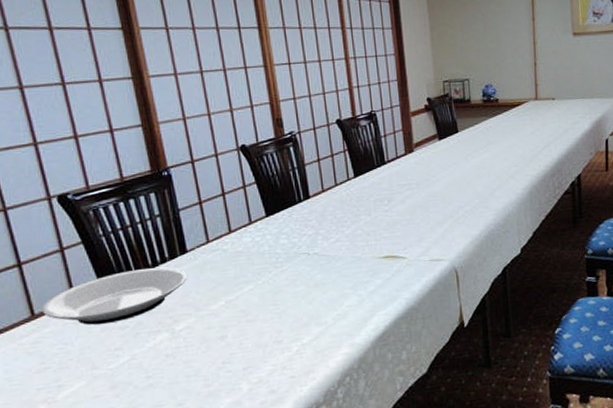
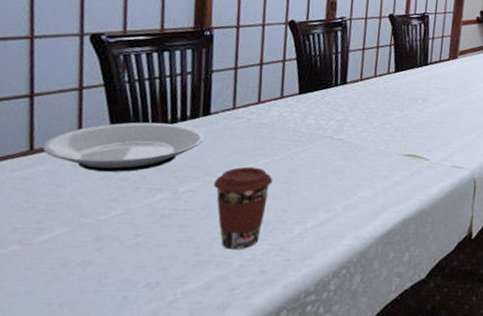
coffee cup: none [206,294,261,376] -> present [213,166,273,250]

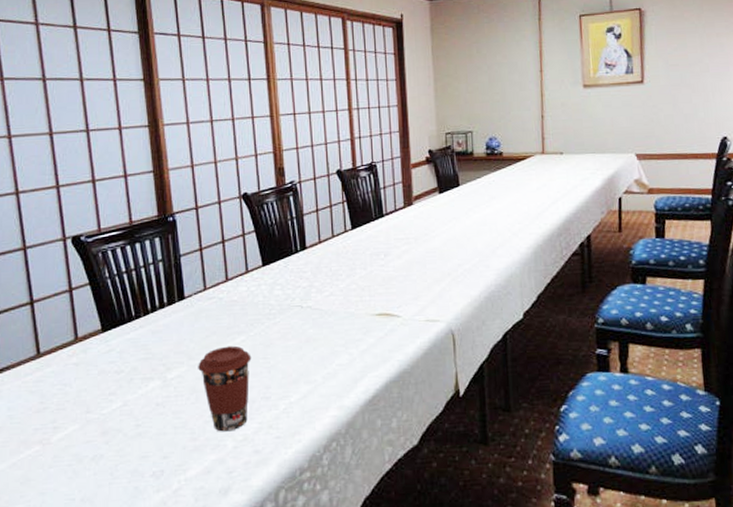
plate: present [43,122,204,172] -> none [48,312,183,367]

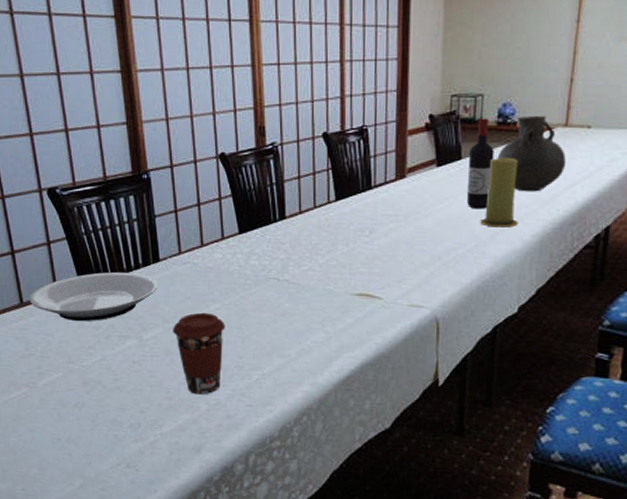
plate: none [48,312,183,367] -> present [30,272,158,321]
wine bottle: none [466,150,487,228] -> present [466,118,494,209]
candle: none [481,182,514,243] -> present [480,158,518,228]
vase: none [489,145,547,210] -> present [497,115,566,192]

